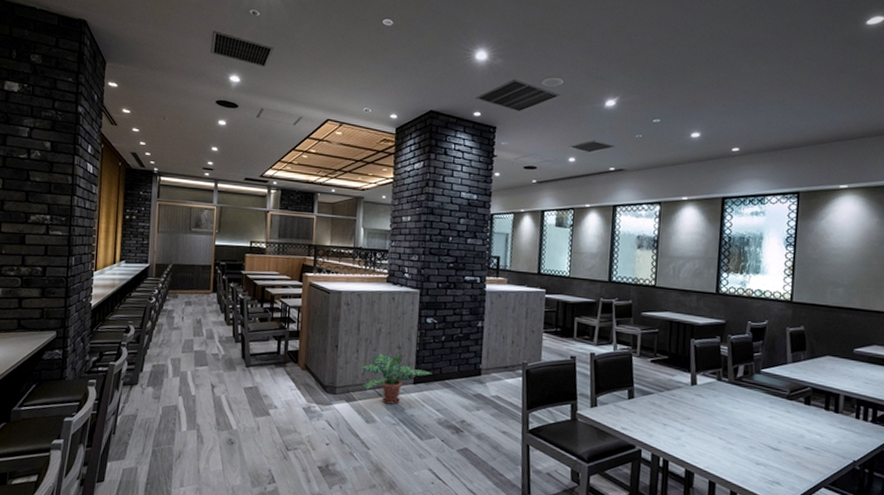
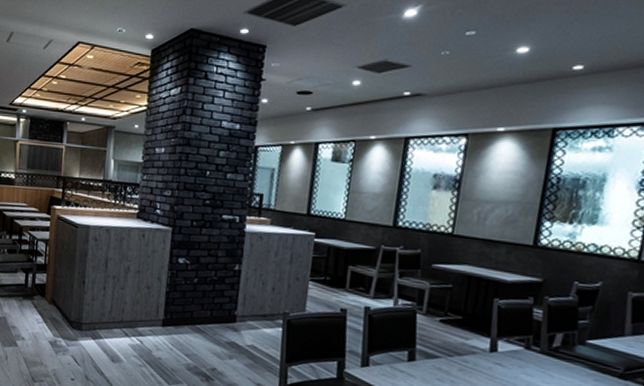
potted plant: present [359,353,432,405] -> none [106,291,182,346]

